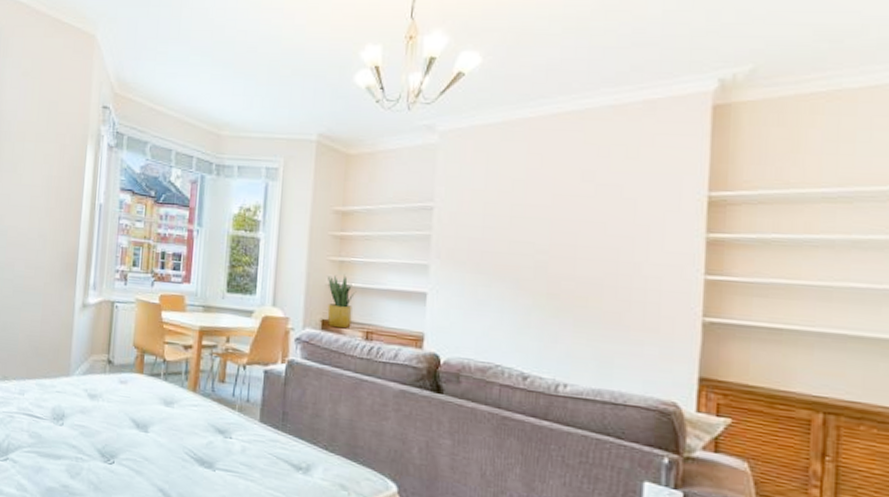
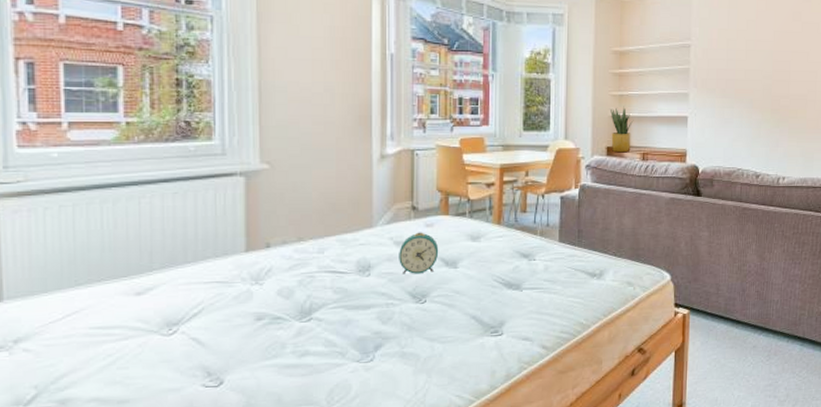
alarm clock: none [91,387,131,433] -> present [399,232,439,275]

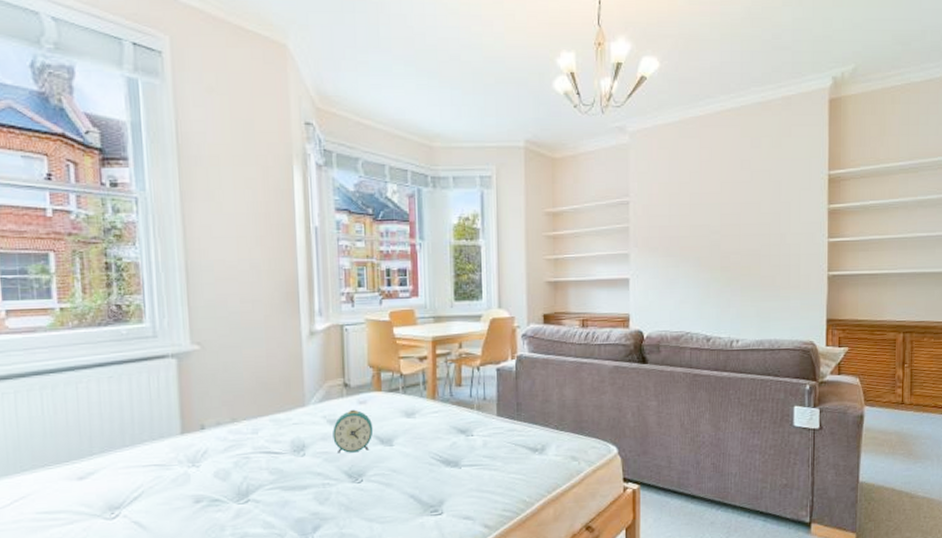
planter: present [610,106,634,153] -> none [546,270,571,320]

